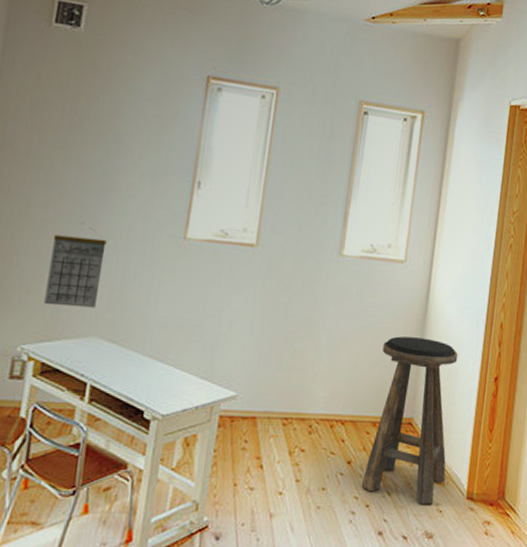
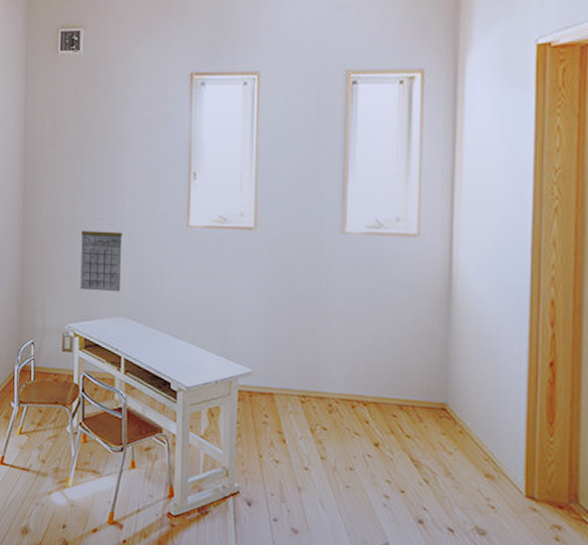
stool: present [361,336,458,505] -> none [393,315,497,499]

